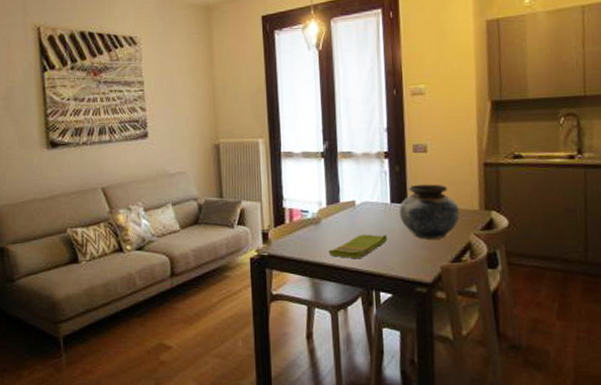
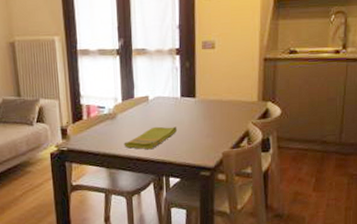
vase: present [399,184,460,239] -> none [188,78,241,129]

